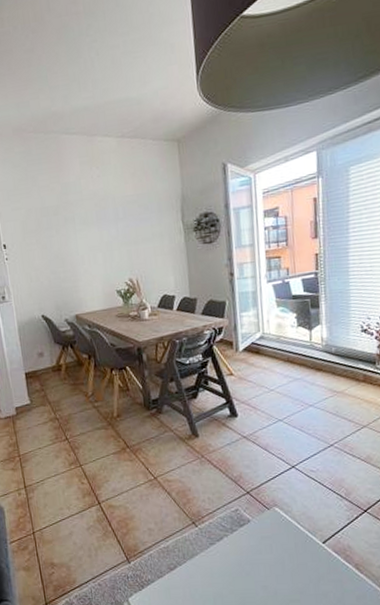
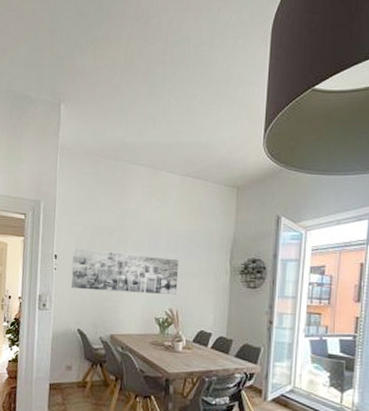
wall art: none [21,227,135,277] -> present [71,247,179,295]

